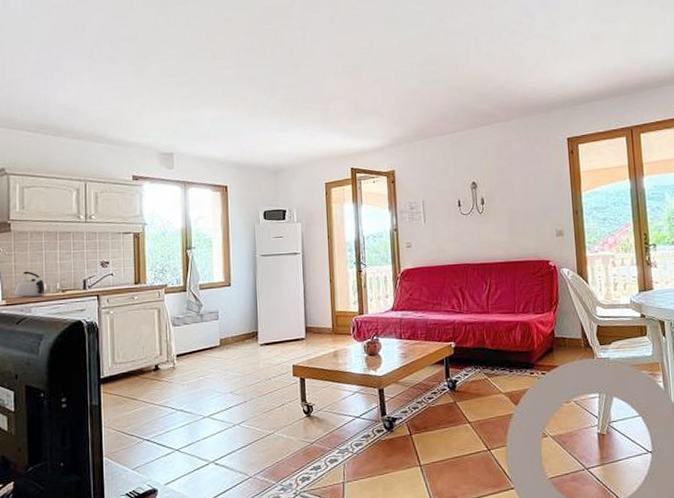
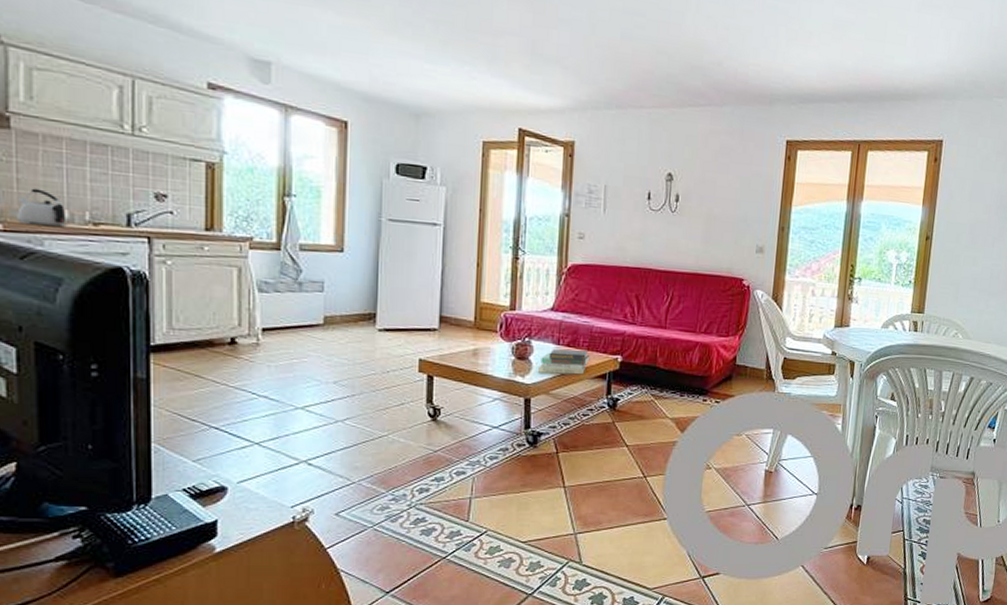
books: none [387,340,428,365] -> present [538,349,590,375]

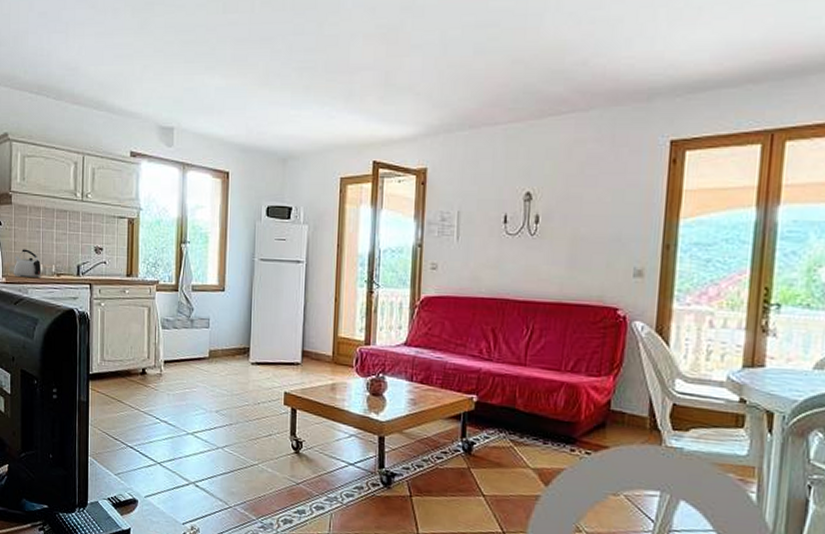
books: present [538,349,590,375] -> none [392,386,444,415]

